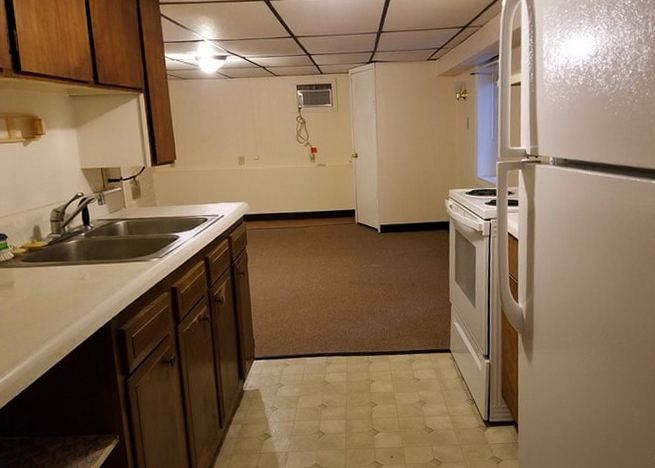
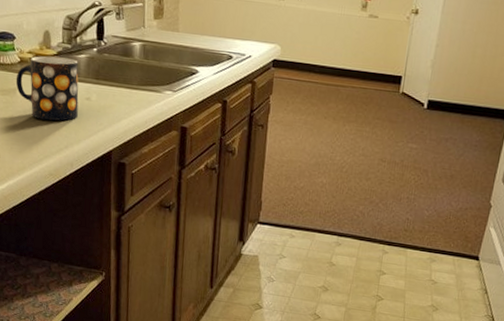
mug: none [11,246,74,306] -> present [15,56,79,121]

